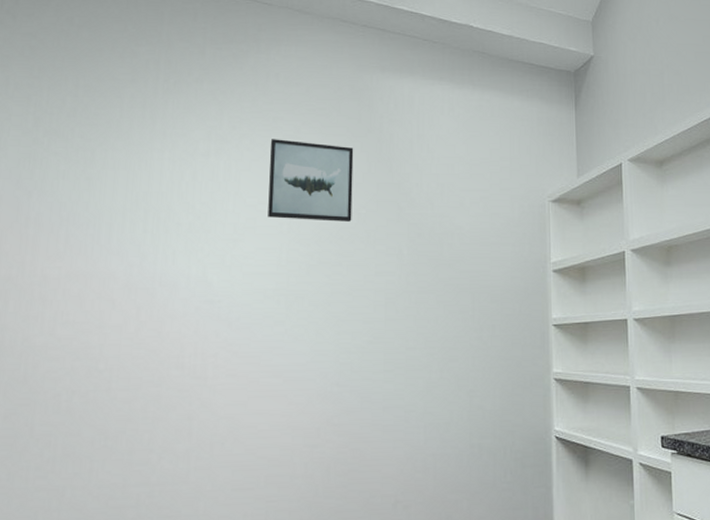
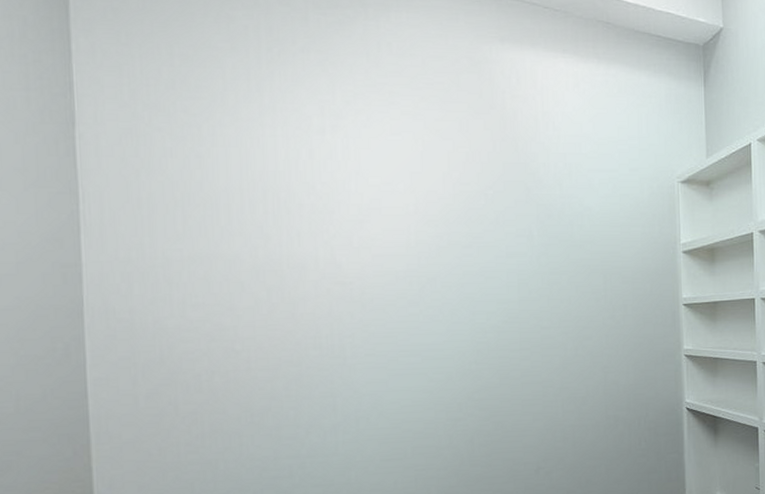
wall art: present [268,139,354,222] -> none [388,115,479,202]

